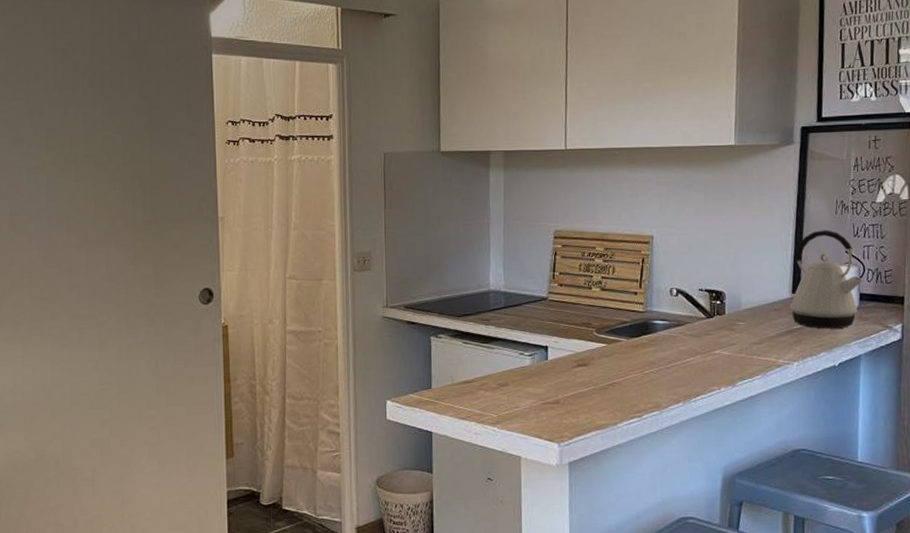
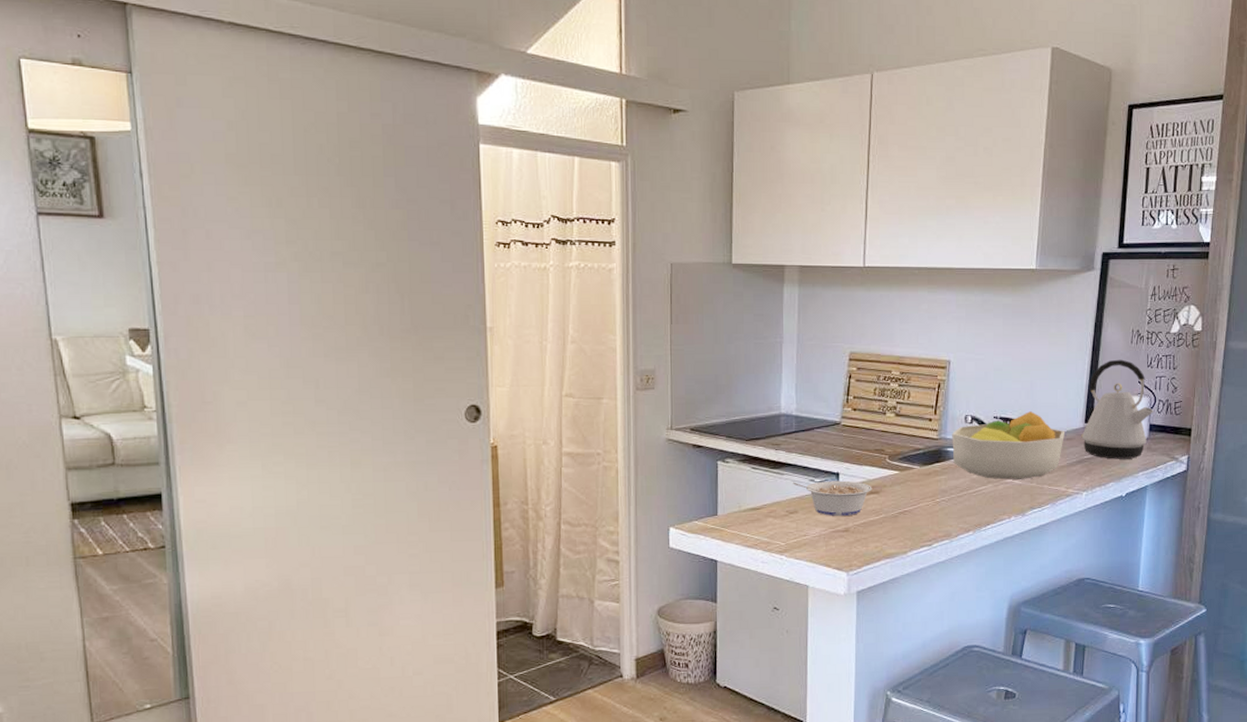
legume: none [502,353,581,388] -> present [792,480,872,516]
fruit bowl: none [658,283,773,351] -> present [952,411,1066,480]

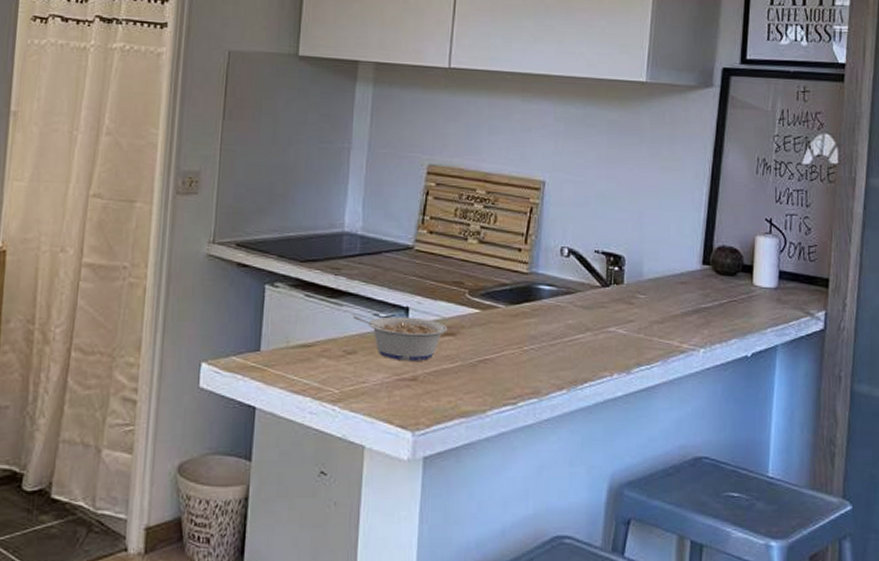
fruit bowl: present [952,411,1066,480] -> none [545,247,679,329]
kettle: present [1081,359,1154,459] -> none [698,191,784,311]

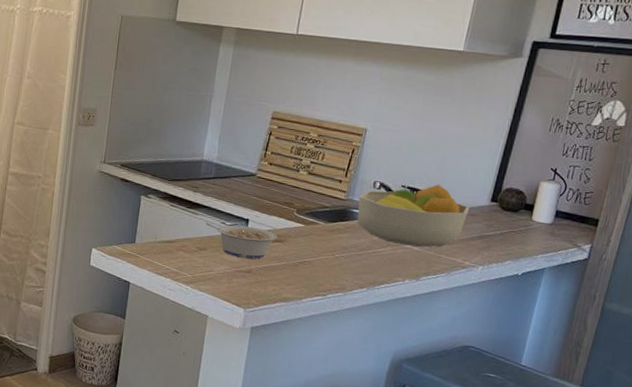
fruit bowl: none [545,247,679,329] -> present [357,184,470,247]

